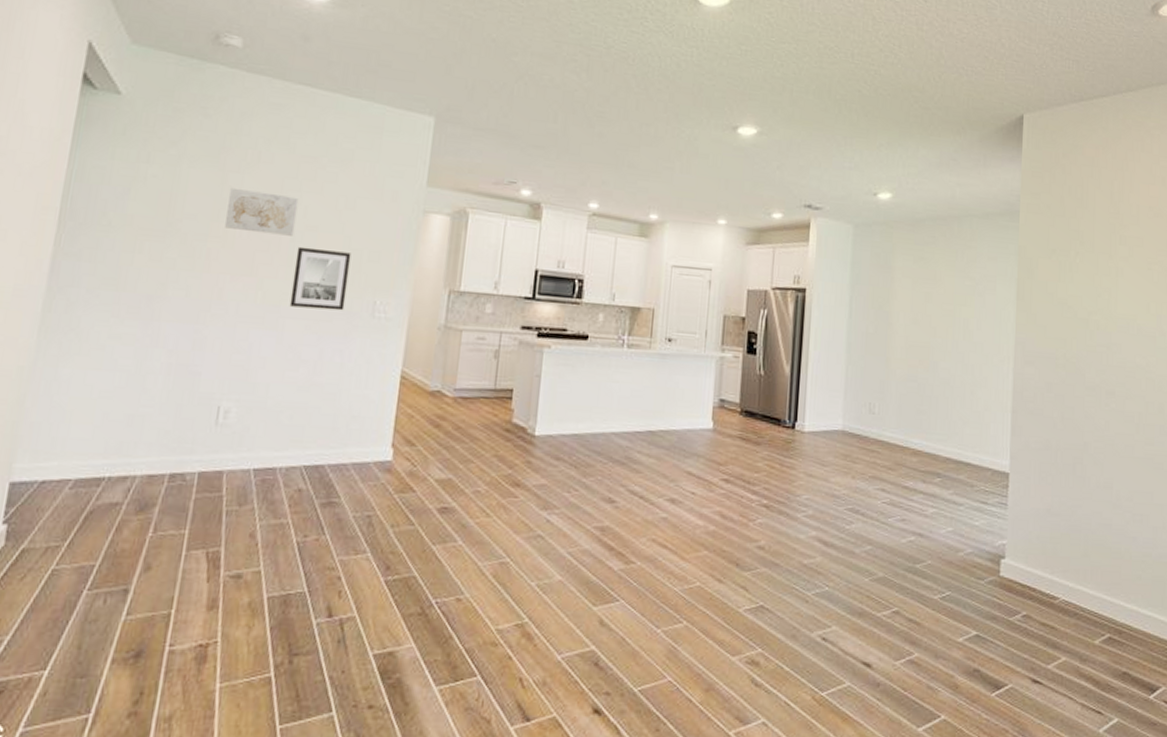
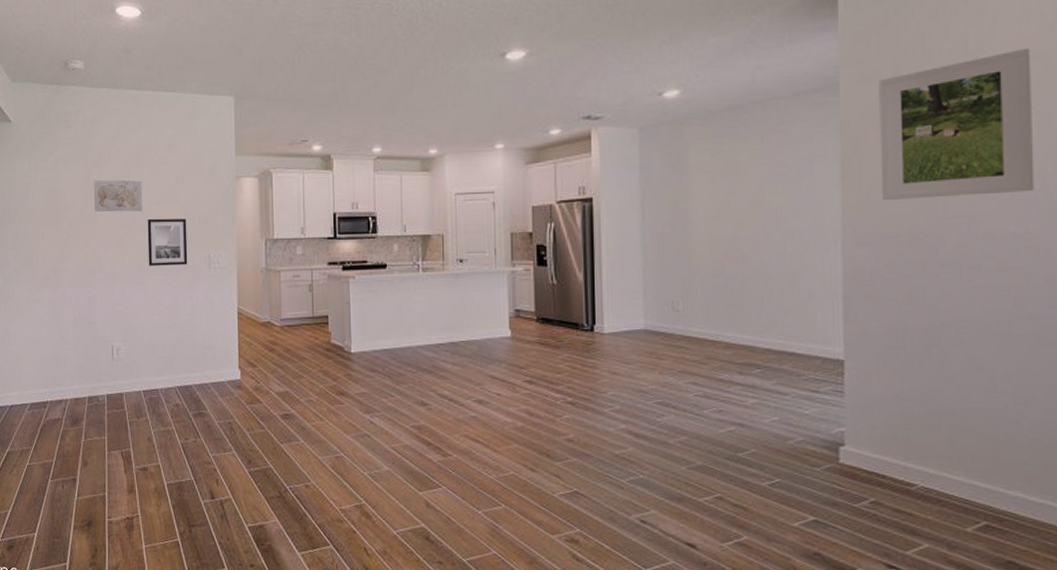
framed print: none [1046,205,1155,330] -> present [879,47,1035,200]

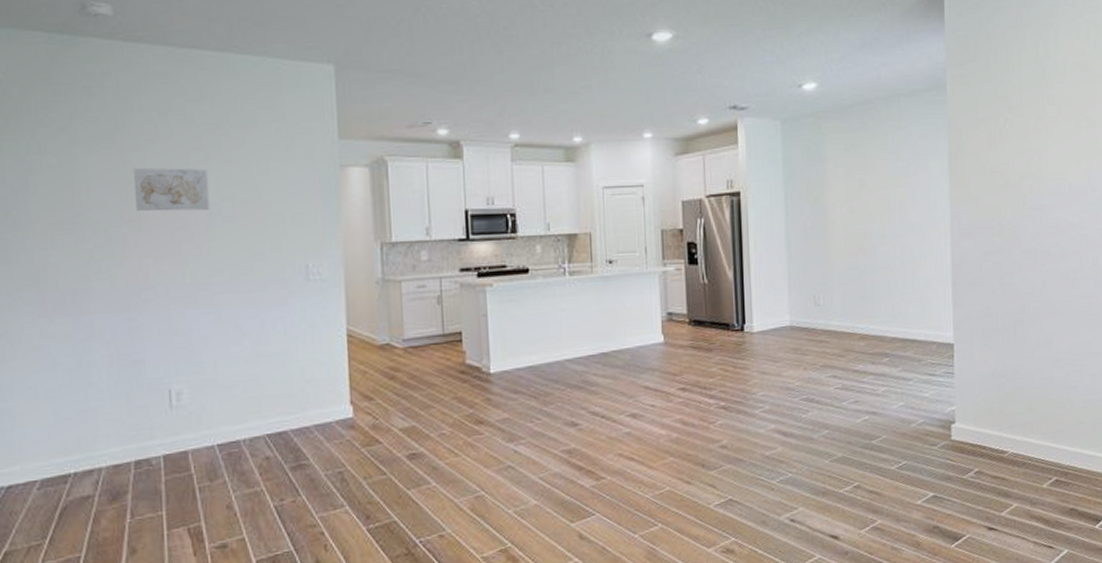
wall art: present [147,218,188,266] -> none [216,218,277,281]
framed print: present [879,47,1035,200] -> none [976,60,1085,193]

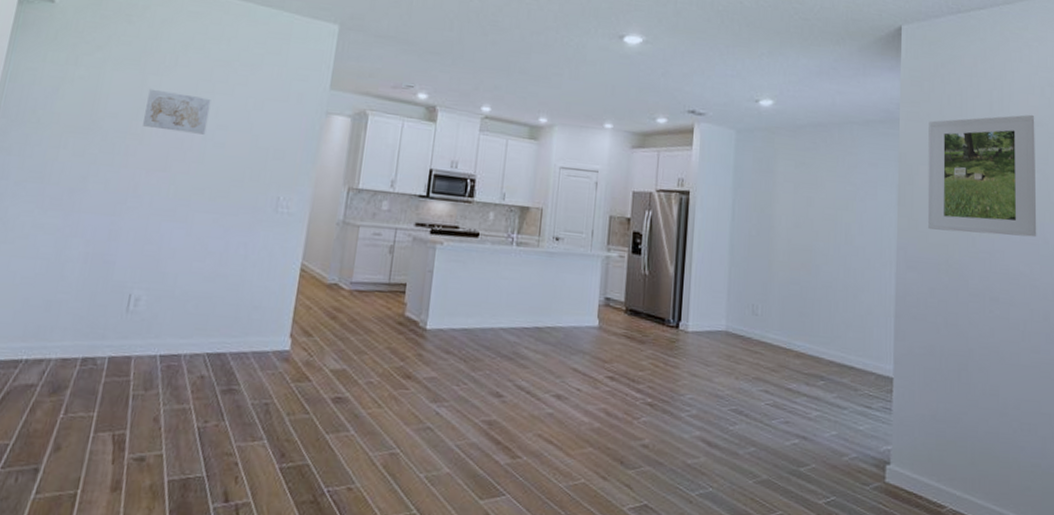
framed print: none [976,60,1085,193] -> present [927,114,1037,238]

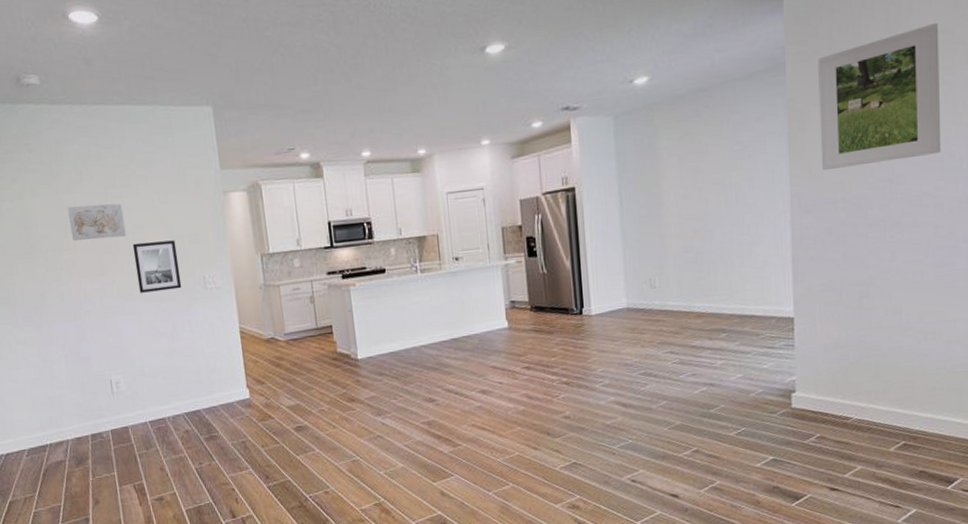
wall art: none [199,144,258,206] -> present [132,240,182,293]

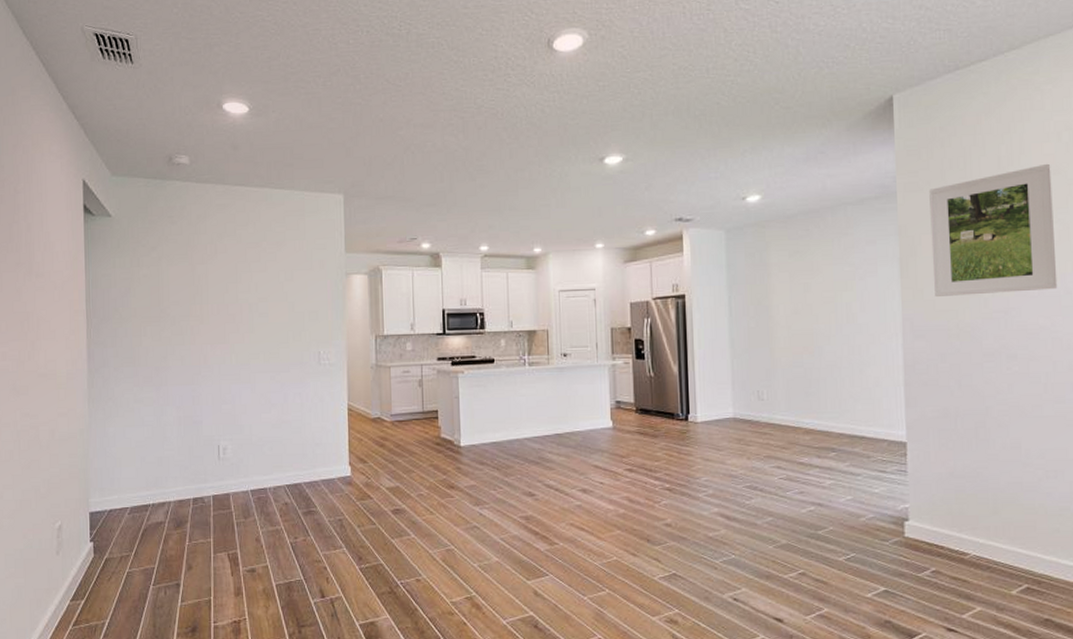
wall art: present [68,203,127,241] -> none [200,276,251,309]
wall art: present [132,240,182,293] -> none [255,315,297,363]

